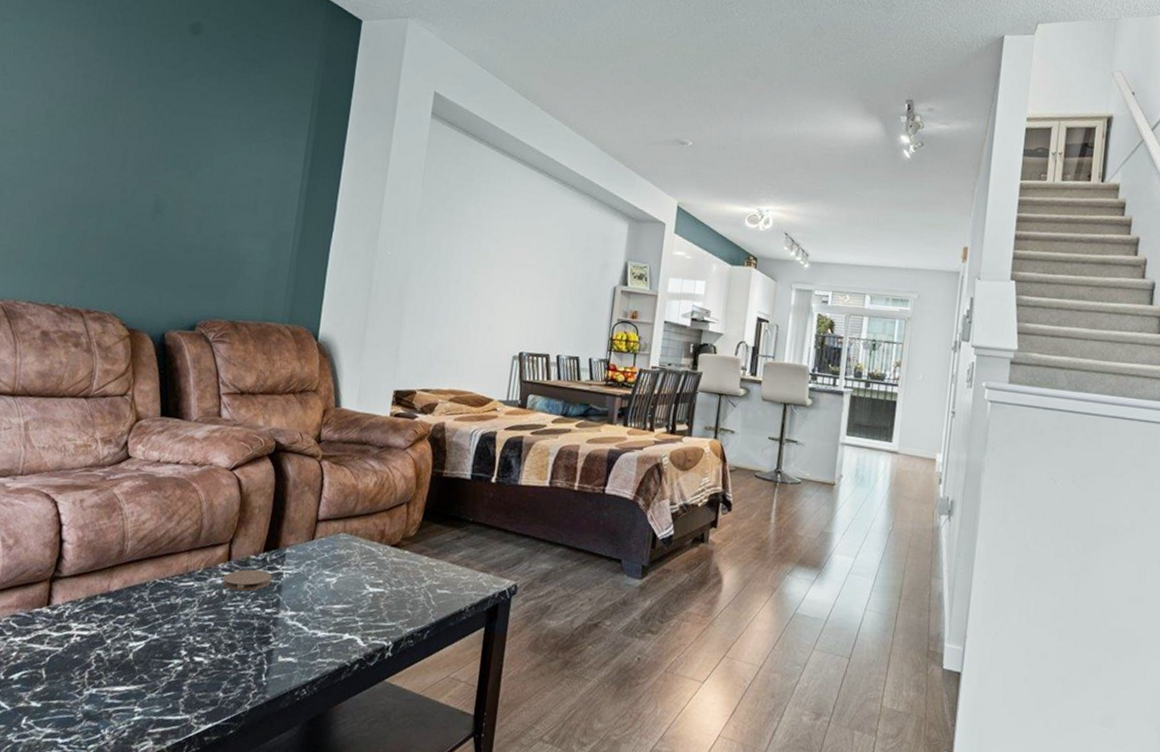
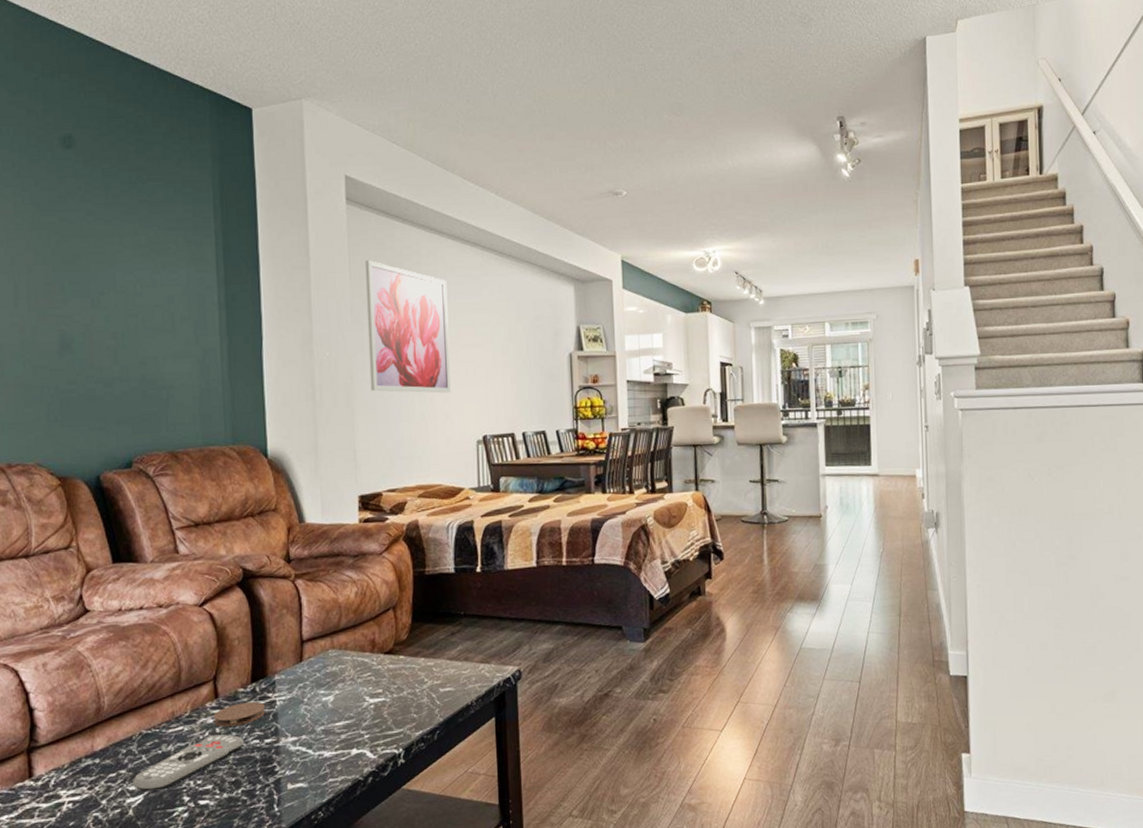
remote control: none [138,595,247,640] -> present [133,734,245,792]
wall art: none [422,172,511,307] -> present [365,260,451,393]

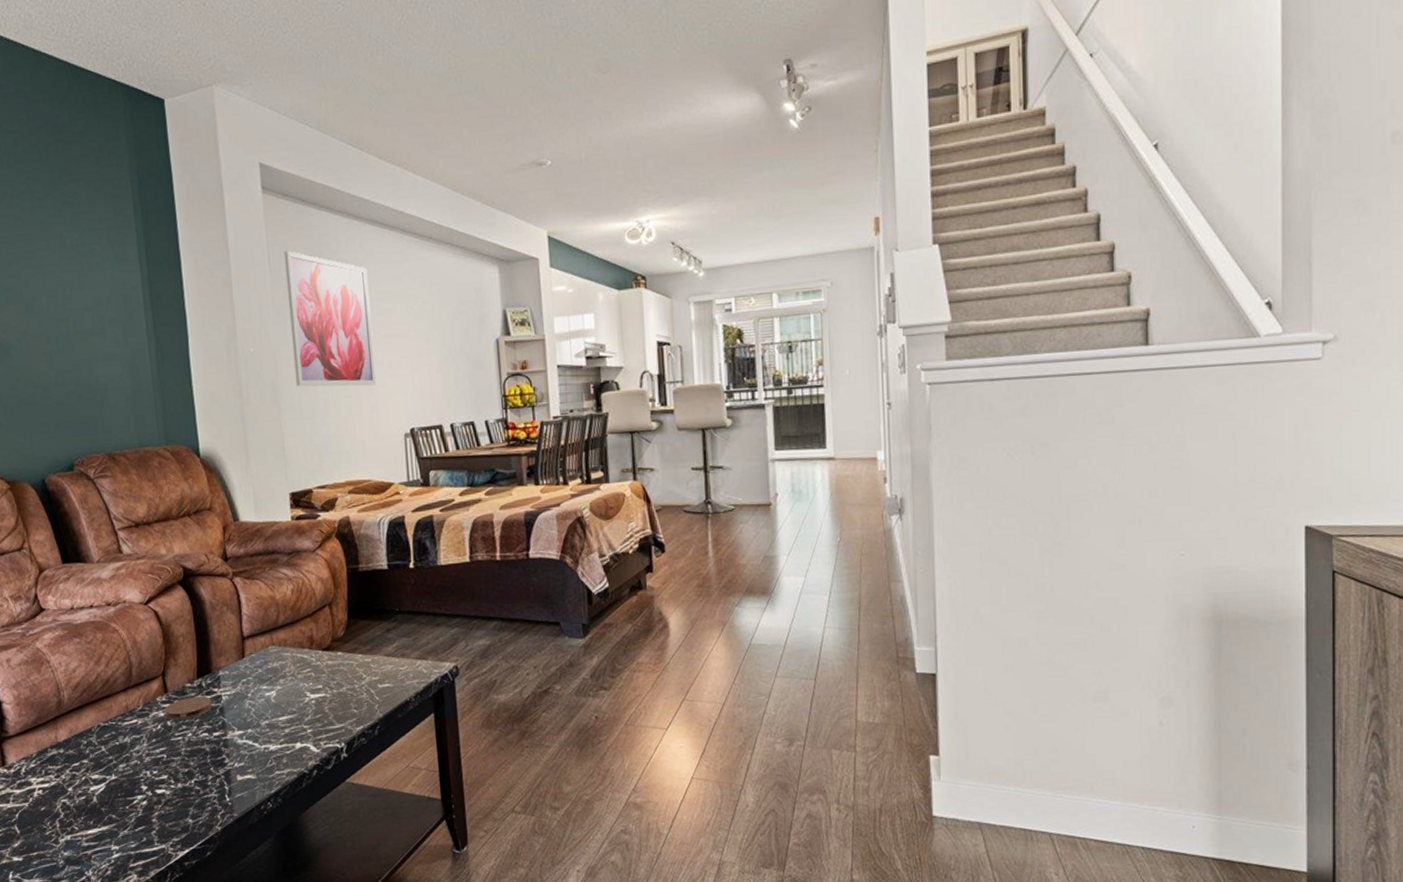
remote control: present [133,734,245,792] -> none [94,727,195,780]

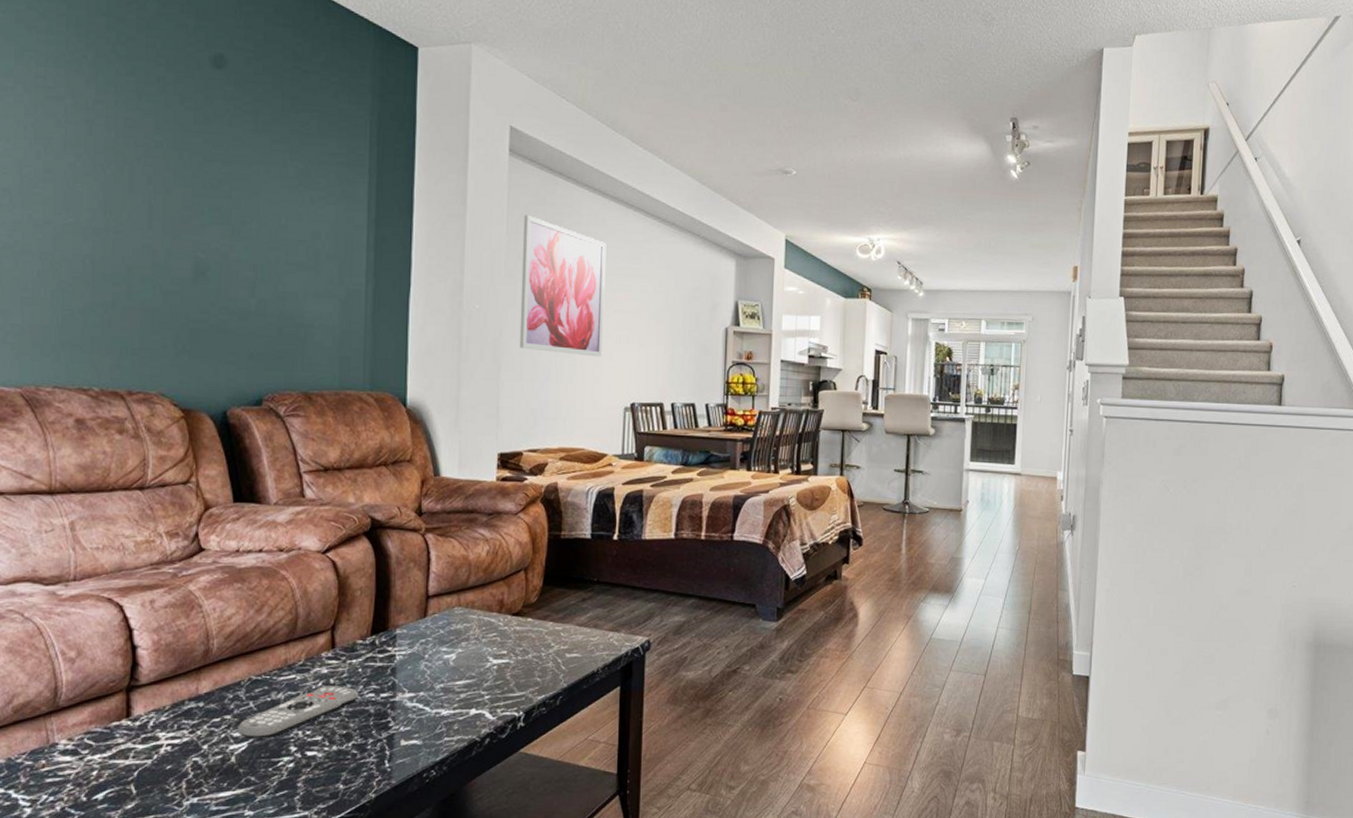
remote control: none [94,727,195,780] -> present [237,686,359,739]
coaster: present [164,697,212,720] -> none [328,655,383,678]

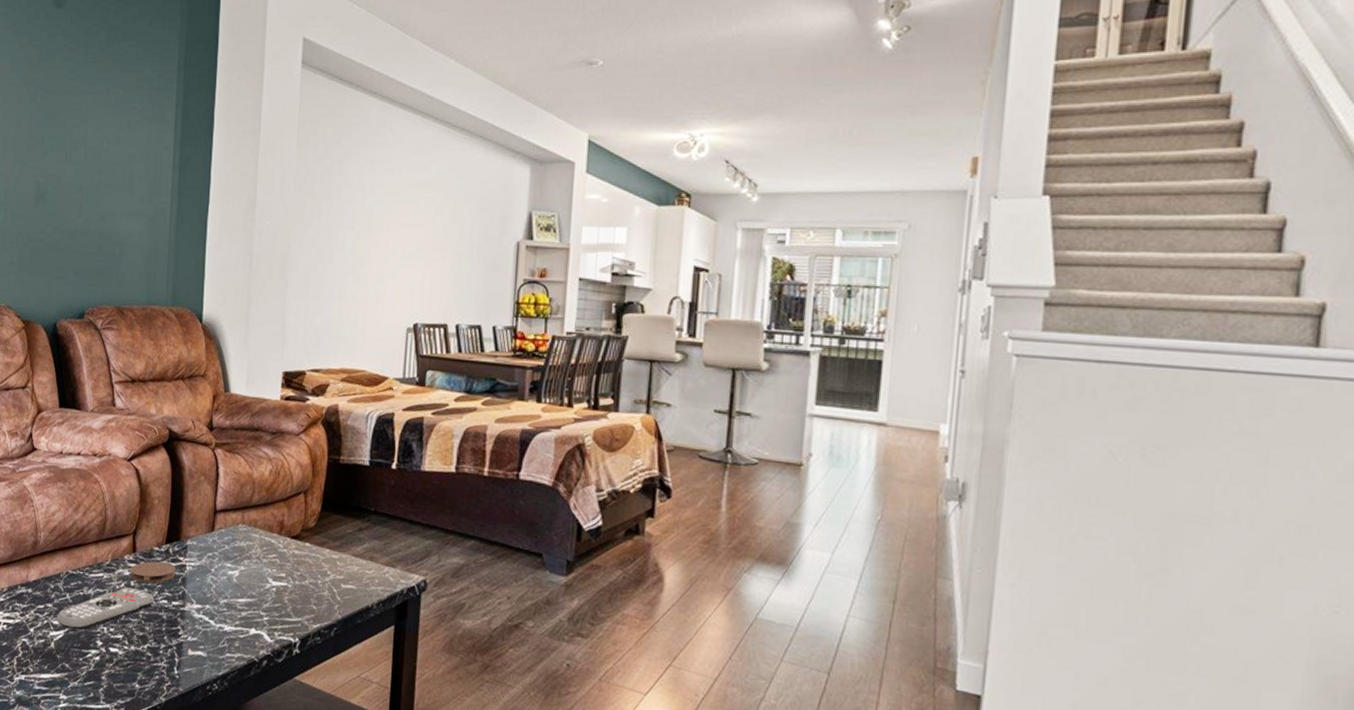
coaster: none [328,655,383,678] -> present [129,561,176,583]
wall art: present [519,215,607,357] -> none [305,128,394,274]

